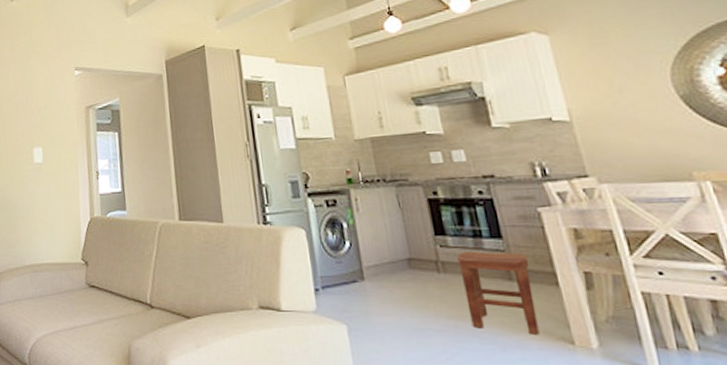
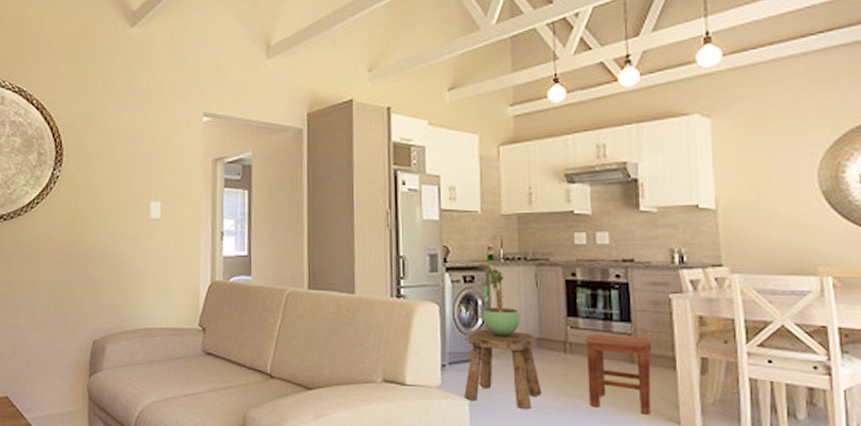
stool: none [337,251,421,333] -> present [464,329,542,410]
potted plant: none [346,190,388,258] -> present [482,266,520,336]

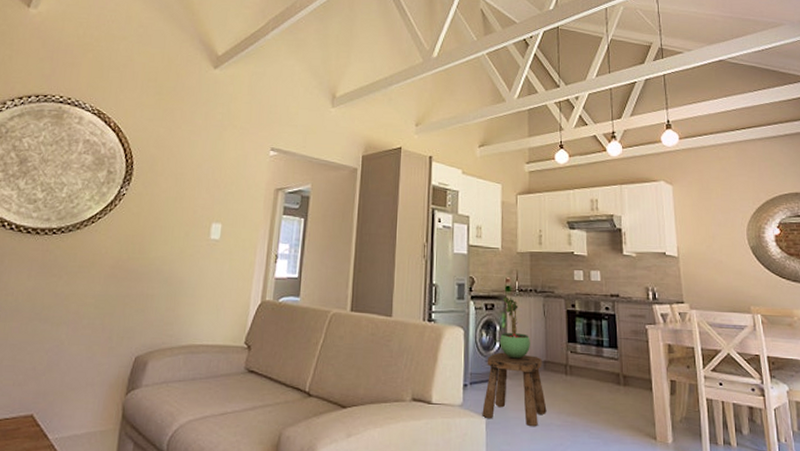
stool: present [586,333,652,415] -> none [583,357,634,431]

